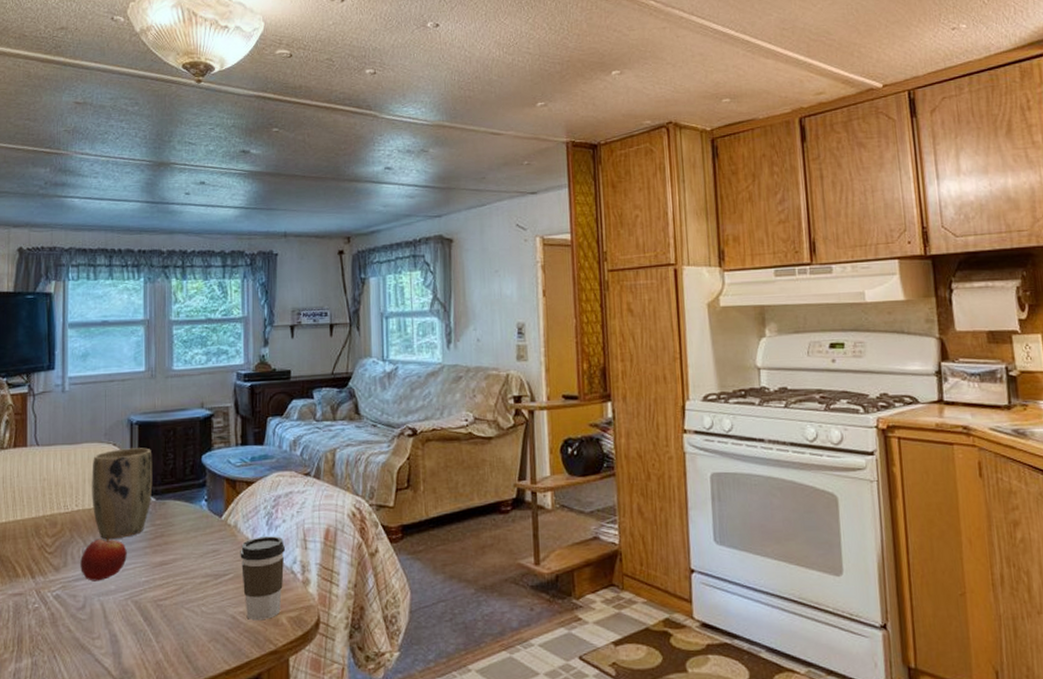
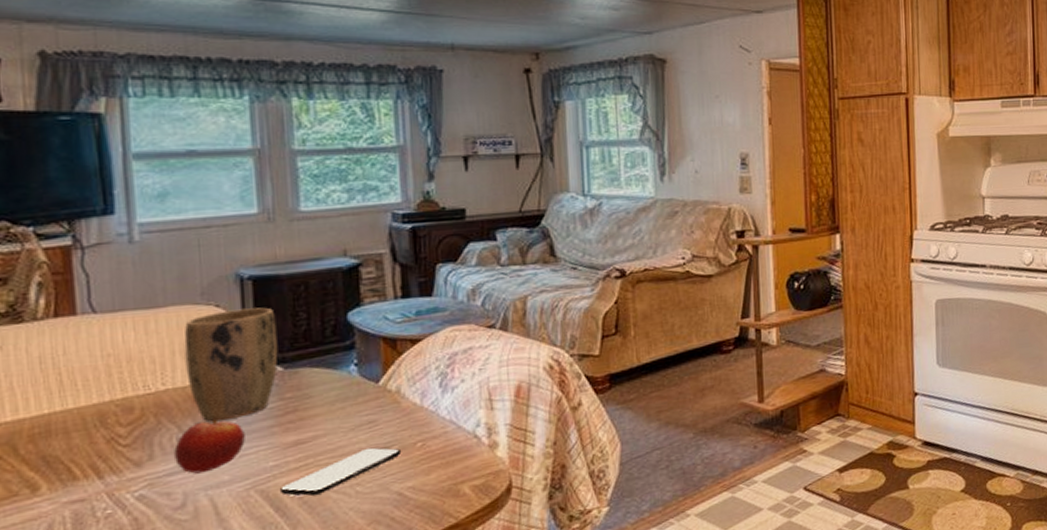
smartphone: none [149,573,236,611] -> present [280,447,402,496]
coffee cup: present [240,536,286,621] -> none [405,398,466,495]

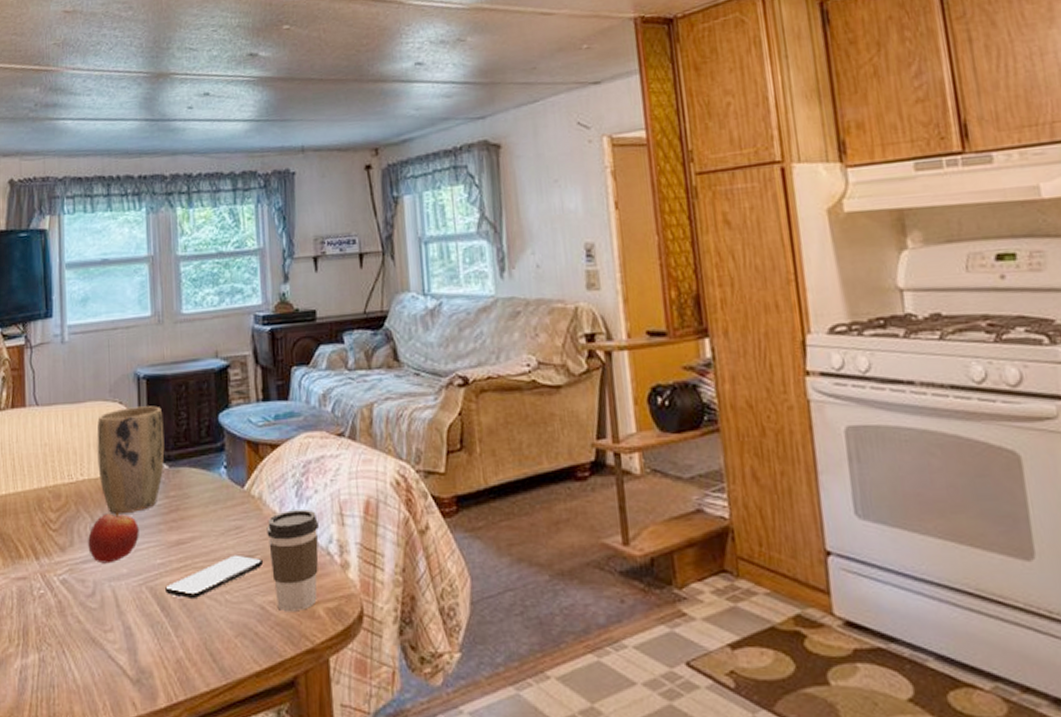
coffee cup: none [405,398,466,495] -> present [266,510,320,612]

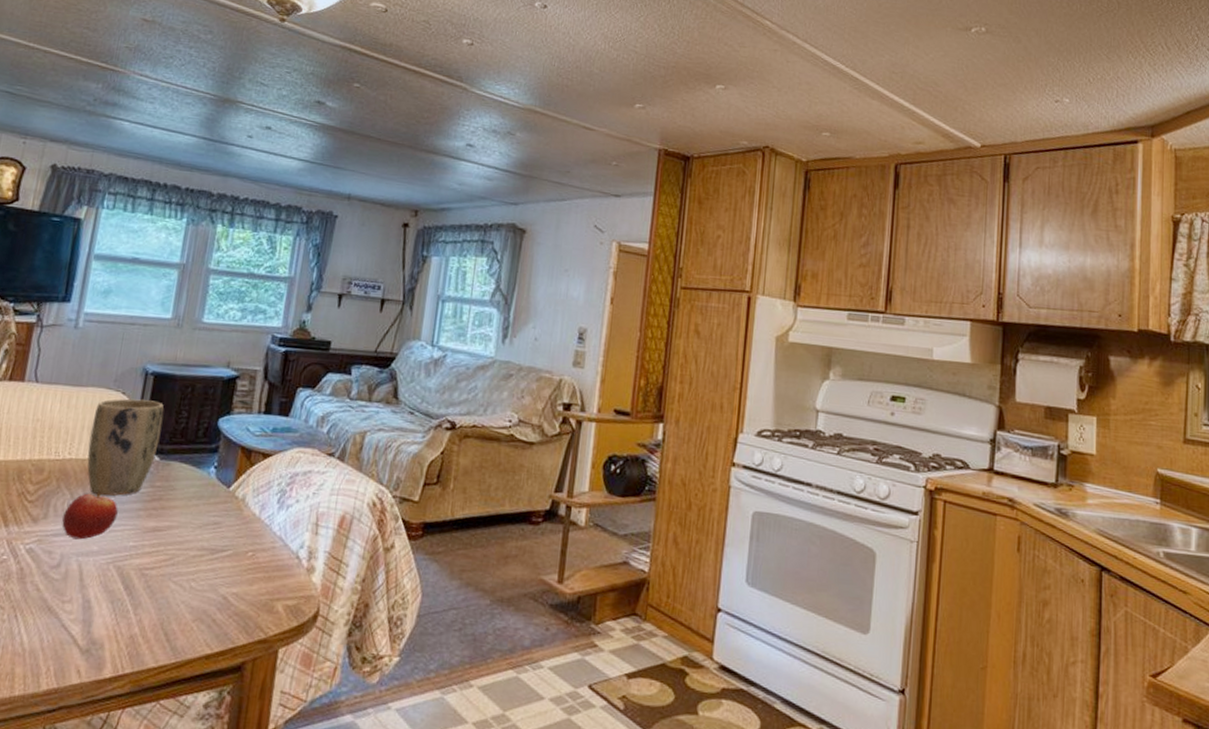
smartphone: present [165,554,264,600] -> none [132,547,235,583]
coffee cup: present [266,510,320,612] -> none [239,514,295,605]

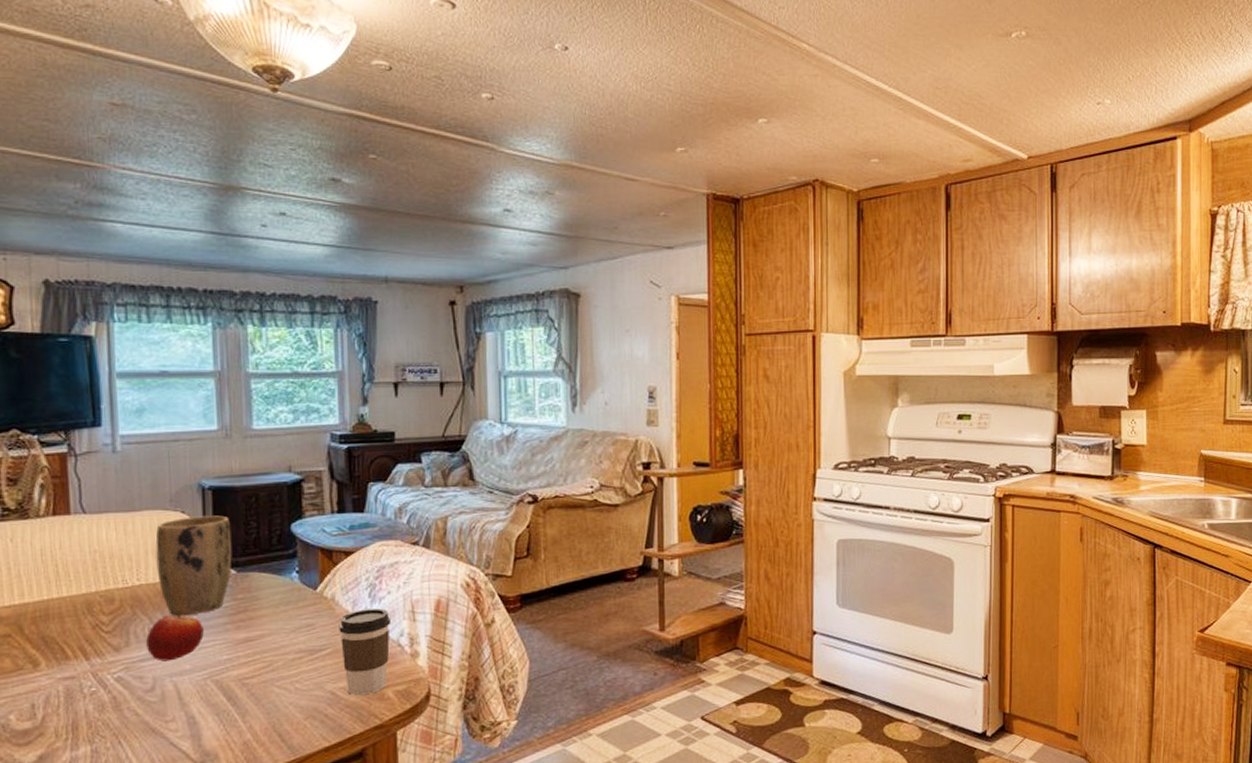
coffee cup: none [239,514,295,605] -> present [338,608,392,696]

